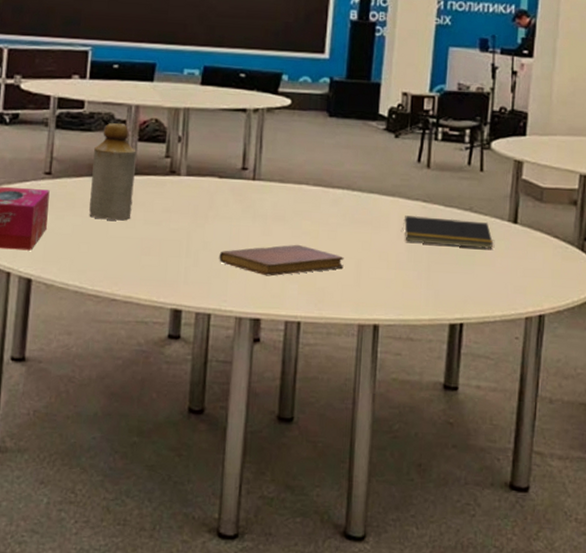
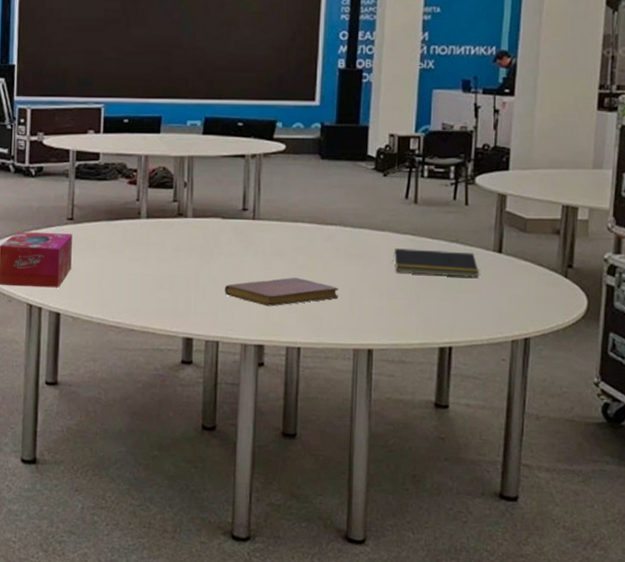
bottle: present [89,123,136,221] -> none [108,172,147,260]

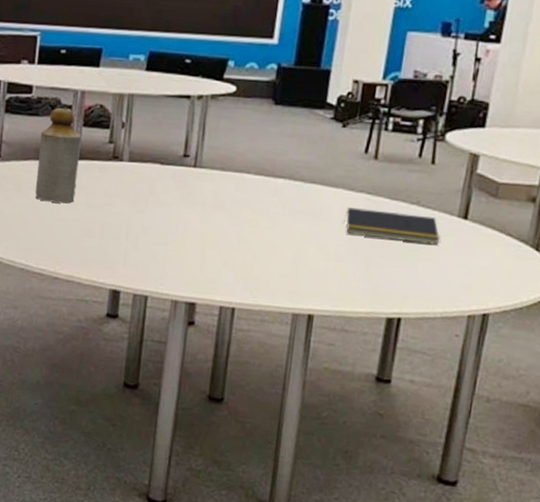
bottle: none [108,172,147,260] -> present [35,108,81,204]
notebook: present [224,277,339,307] -> none [157,232,282,263]

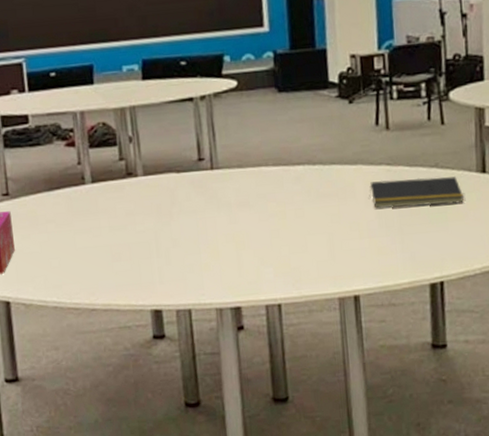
bottle: present [35,108,81,204] -> none [47,132,96,233]

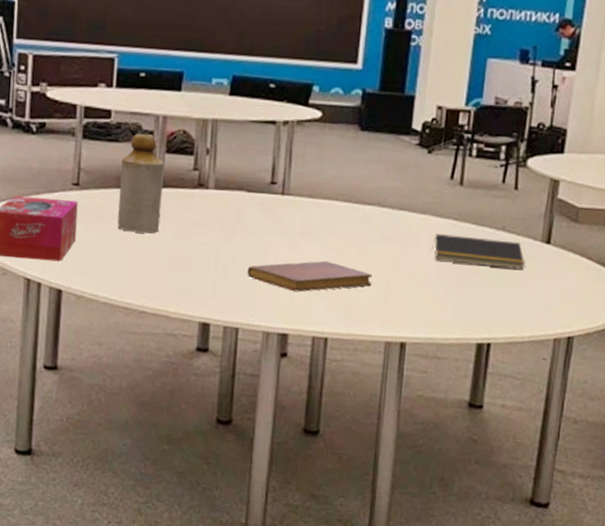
bottle: none [47,132,96,233] -> present [117,134,164,234]
notebook: none [190,227,316,264] -> present [247,260,373,292]

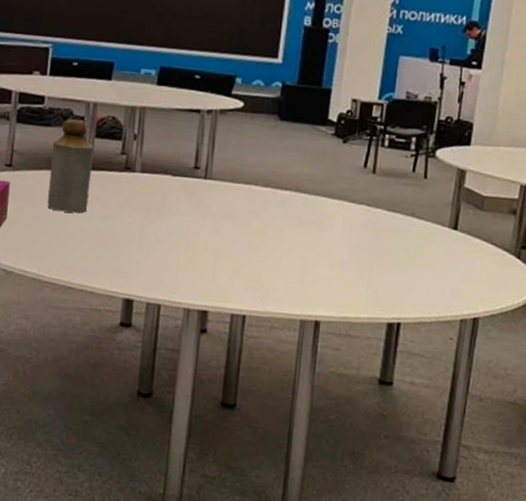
notebook: present [247,260,373,292] -> none [170,242,289,272]
notepad: present [432,234,525,270] -> none [346,218,434,254]

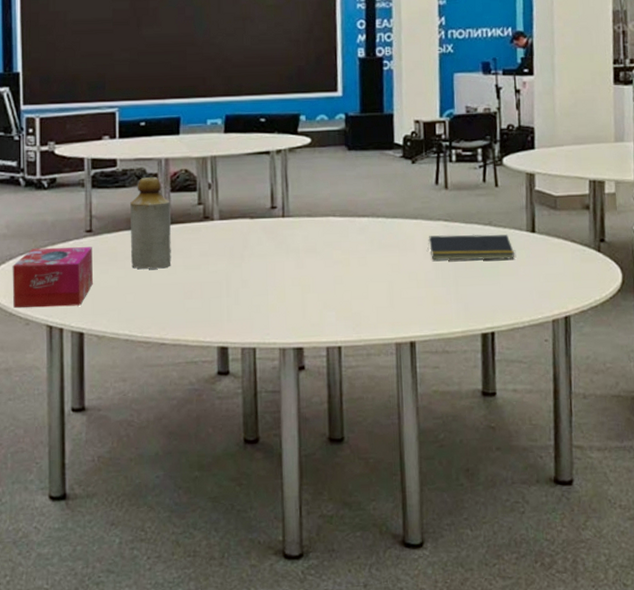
notepad: none [346,218,434,254] -> present [427,234,515,261]

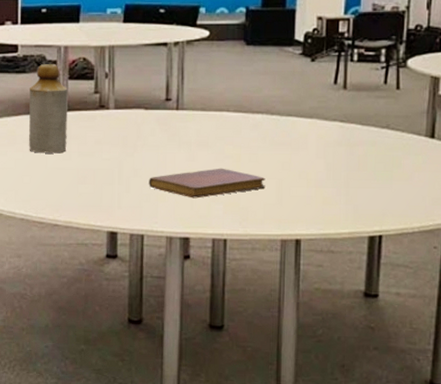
notebook: none [258,273,376,307] -> present [149,168,266,199]
notepad: present [427,234,515,261] -> none [320,136,411,164]

